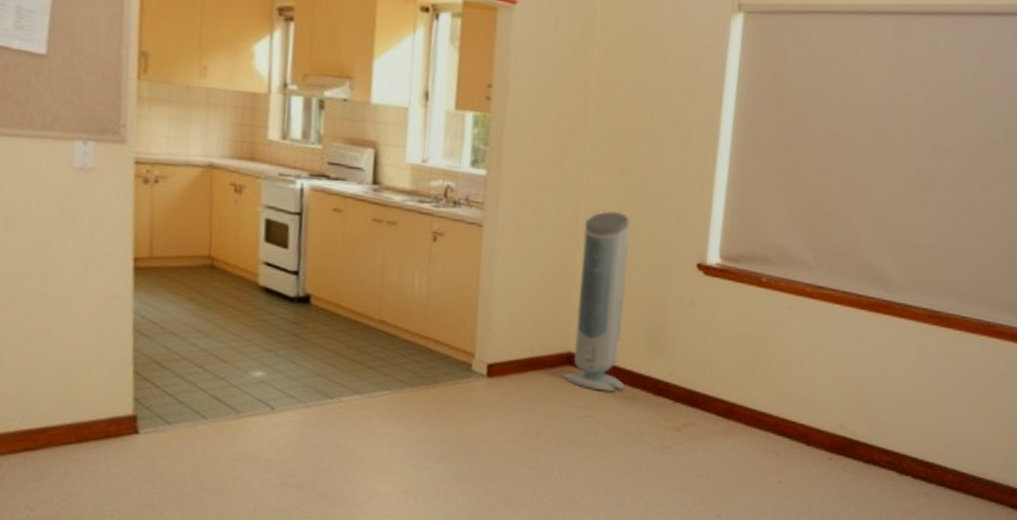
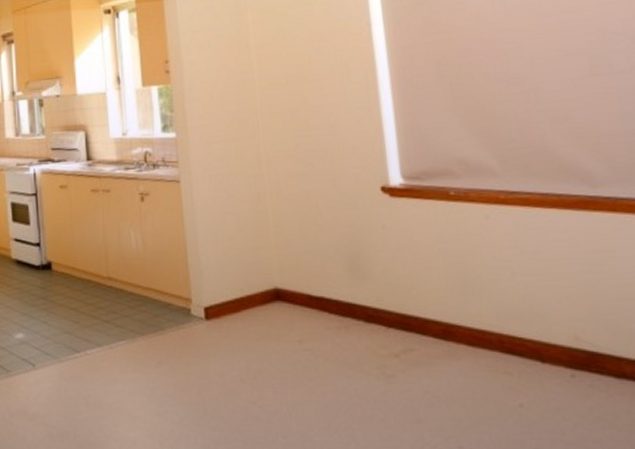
air purifier: present [563,211,630,392] -> none [267,150,335,324]

